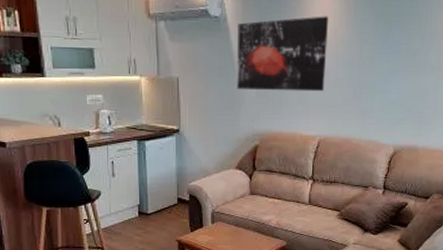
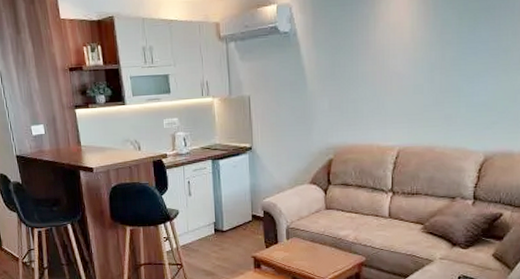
wall art: present [237,16,328,92] -> none [308,20,405,104]

